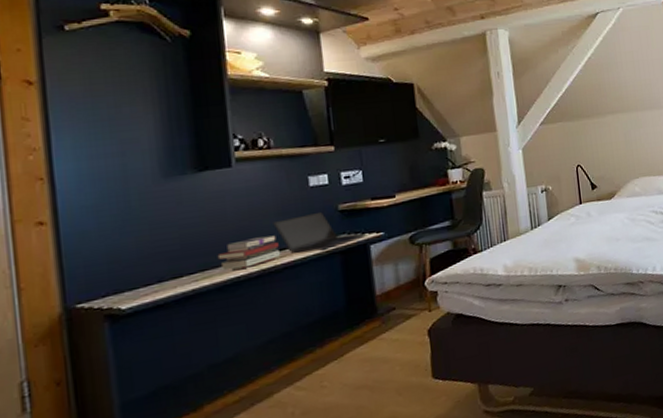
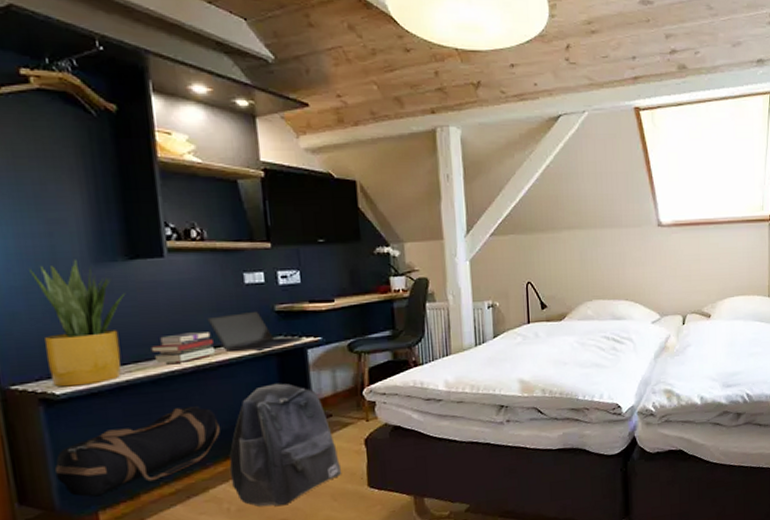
planter: none [101,176,194,302] -> present [29,260,126,388]
duffel bag: none [116,309,286,413] -> present [54,405,221,497]
backpack: none [294,280,407,408] -> present [229,383,342,507]

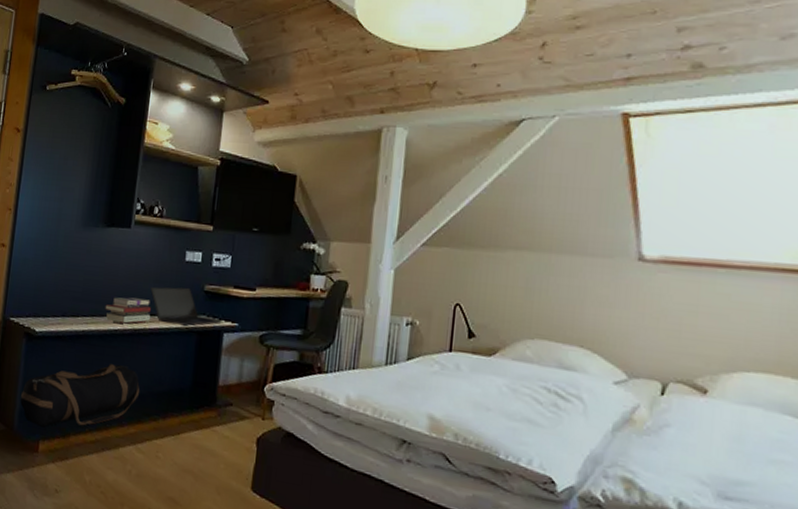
planter: present [29,260,126,388] -> none [35,222,98,329]
backpack: present [229,383,342,507] -> none [138,360,231,484]

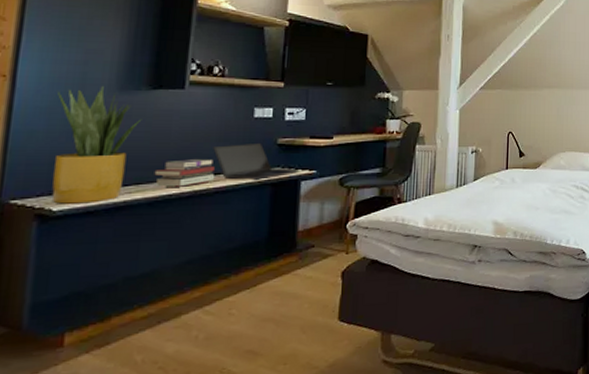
duffel bag: present [20,364,140,427] -> none [31,229,206,317]
planter: none [35,222,98,329] -> present [51,87,142,204]

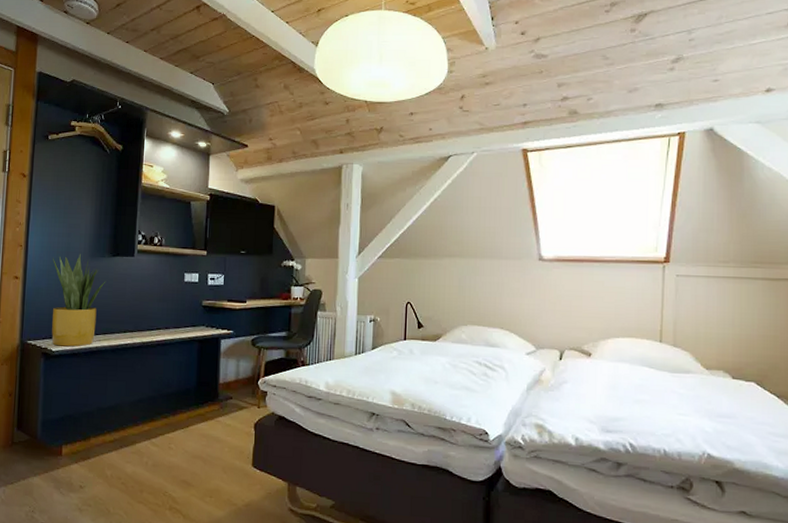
books: present [154,158,215,188] -> none [115,315,157,339]
laptop: present [213,142,299,180] -> none [155,303,219,336]

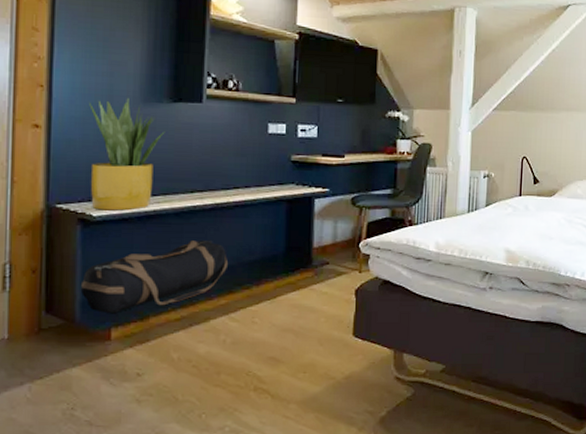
duffel bag: none [42,373,152,434] -> present [80,239,229,314]

